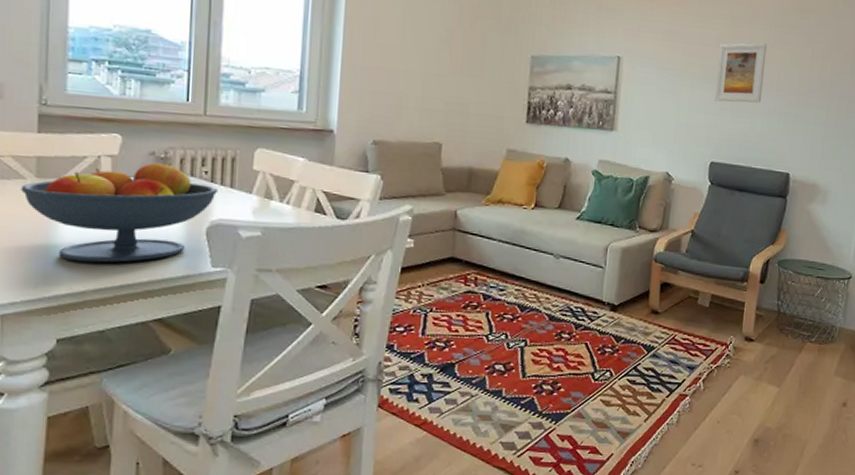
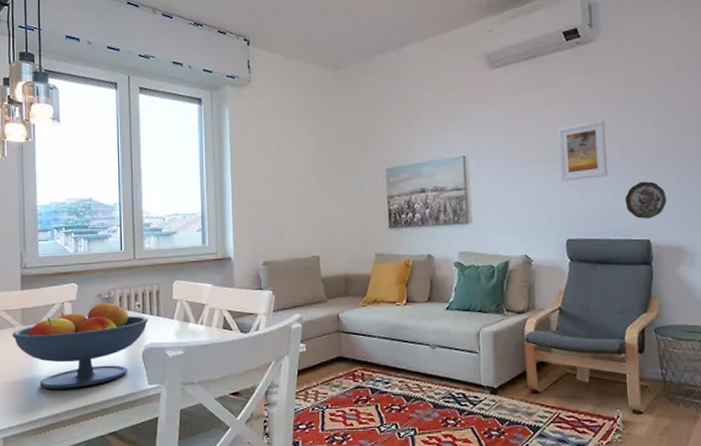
decorative plate: none [772,113,812,152] -> present [625,181,667,219]

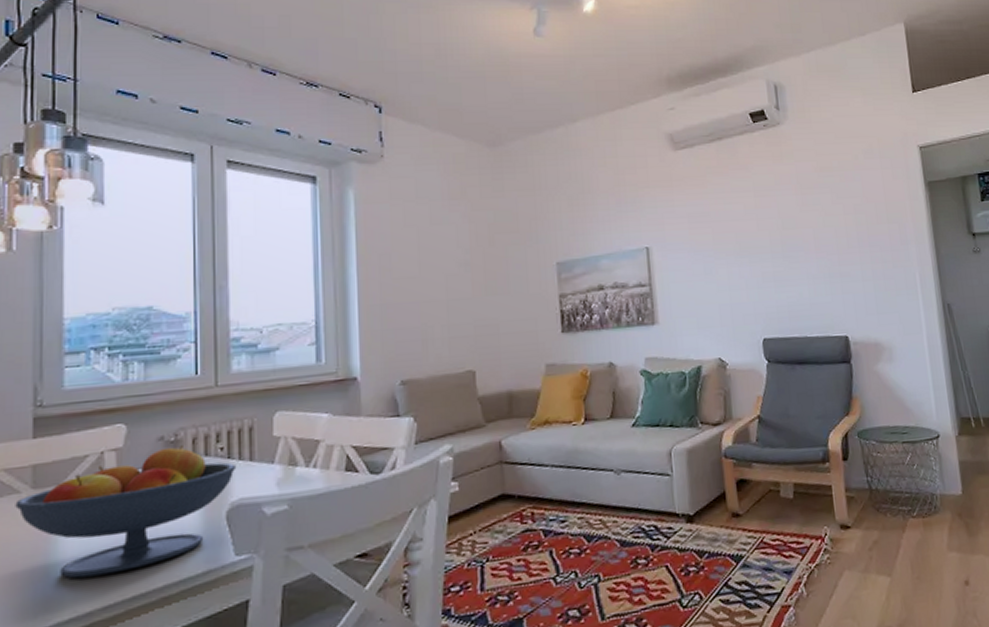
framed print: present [558,120,608,182] -> none [749,208,803,275]
decorative plate: present [625,181,667,219] -> none [820,273,863,314]

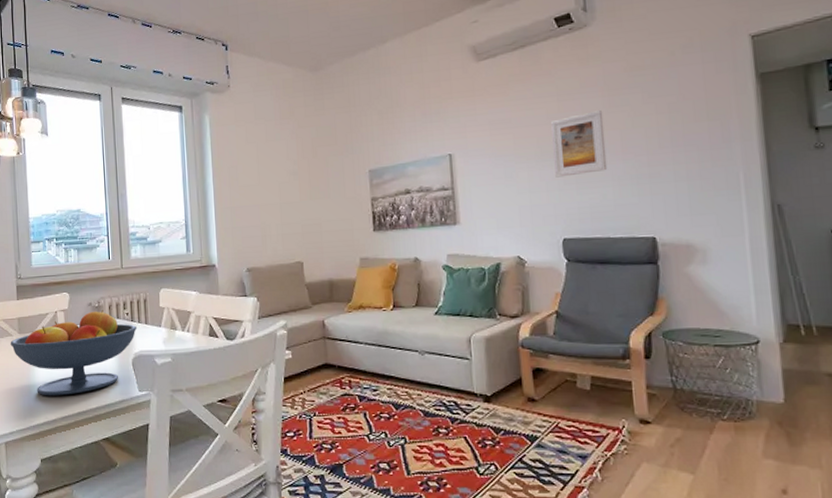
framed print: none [749,208,803,275] -> present [551,110,608,178]

